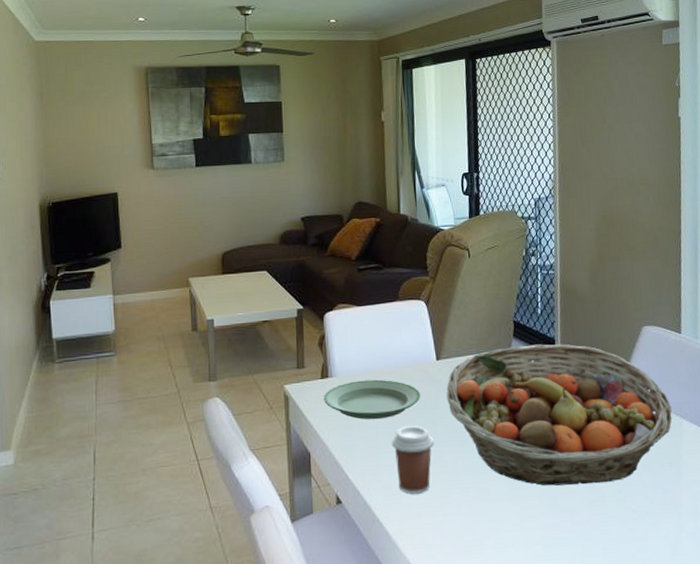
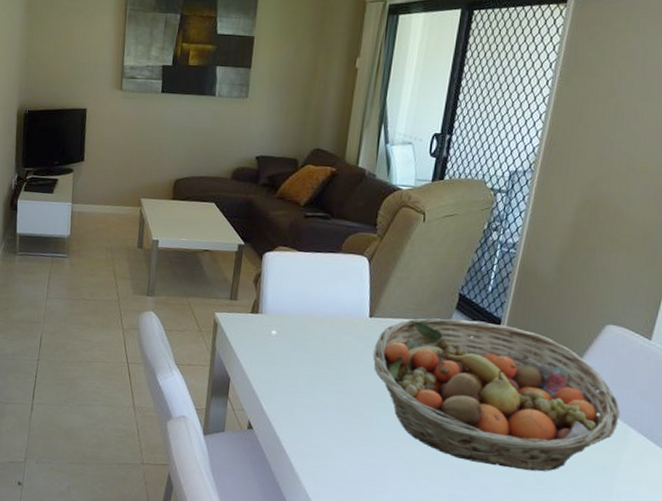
plate: present [324,379,421,420] -> none [251,321,348,362]
coffee cup: present [391,426,434,494] -> none [309,373,353,438]

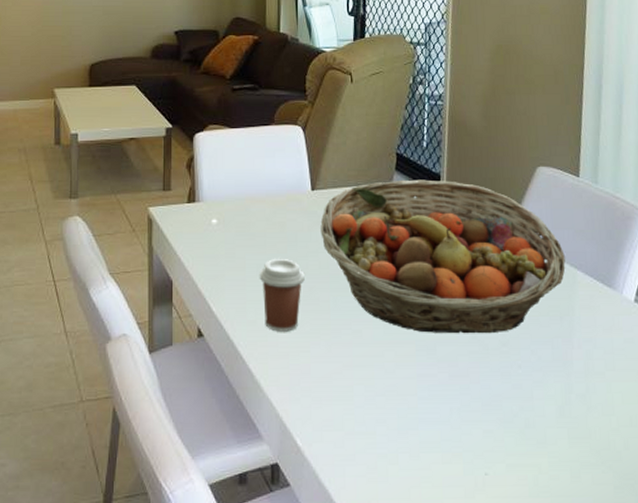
coffee cup: none [309,373,353,438] -> present [259,259,305,332]

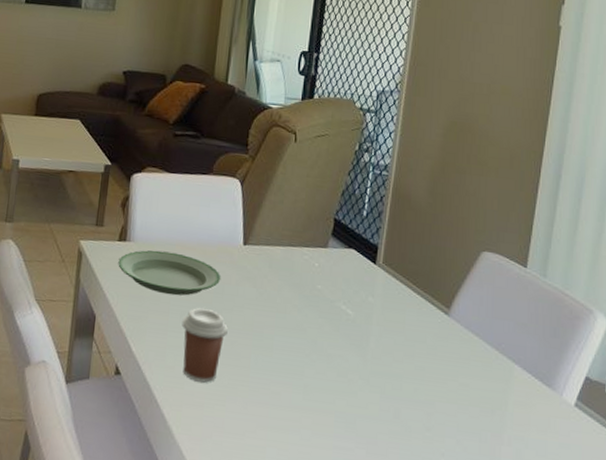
plate: none [189,207,293,250] -> present [118,250,221,296]
fruit basket: present [320,179,566,334] -> none [248,245,503,417]

